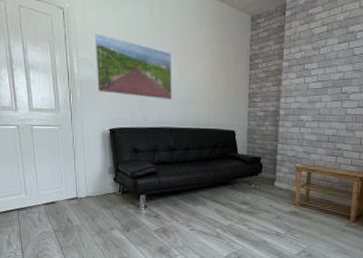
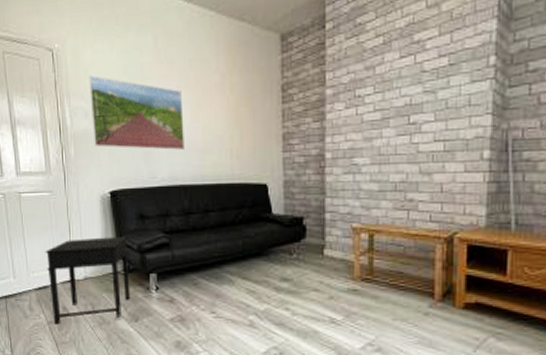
side table: none [53,165,124,233] -> present [45,236,131,325]

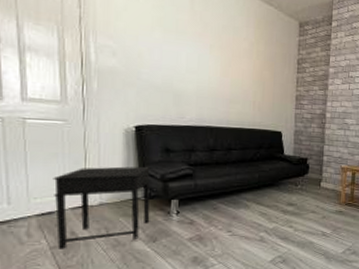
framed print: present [89,75,184,150] -> none [119,19,215,97]

